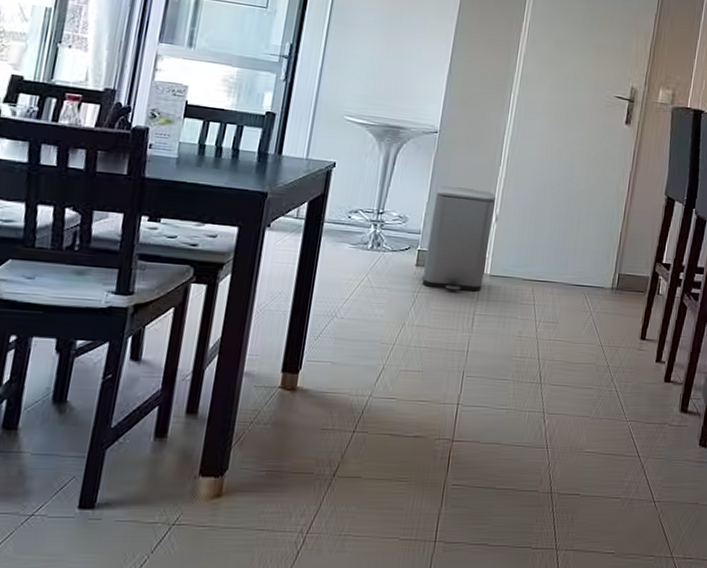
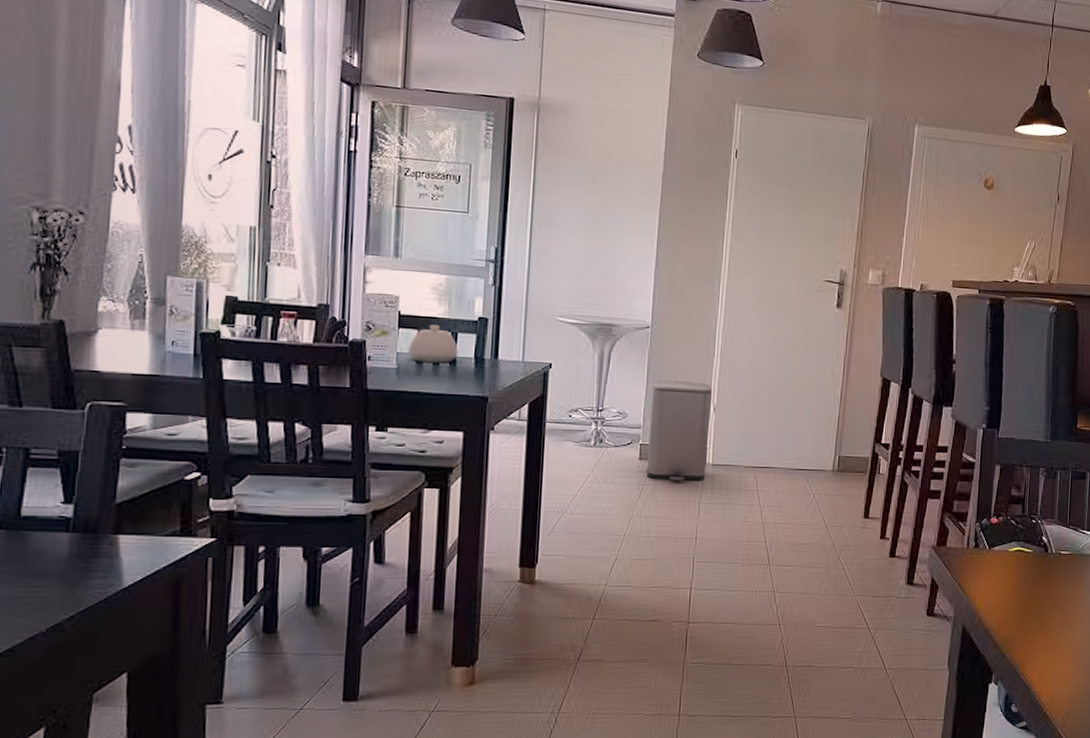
sugar bowl: none [190,116,243,156] -> present [407,324,458,363]

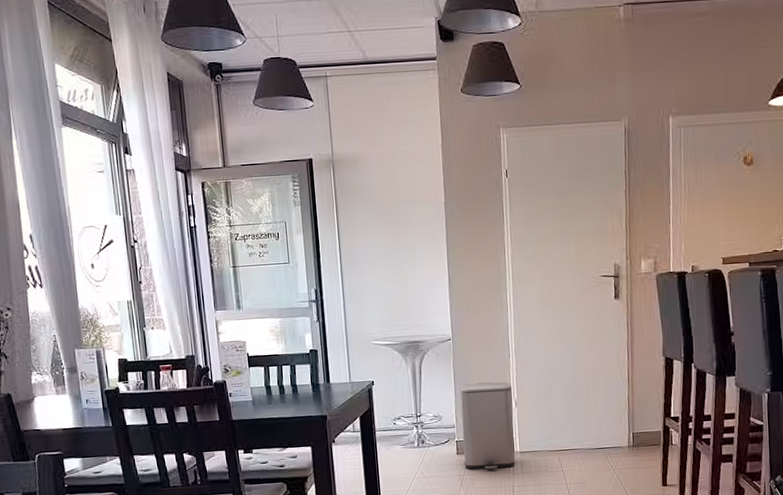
sugar bowl: present [407,324,458,363] -> none [258,360,298,393]

